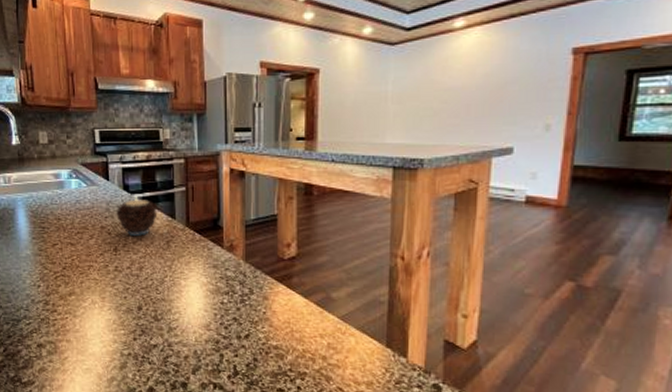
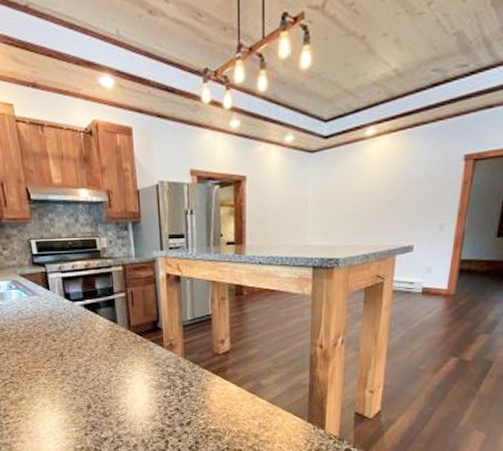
candle: present [116,197,158,236] -> none [59,304,100,341]

